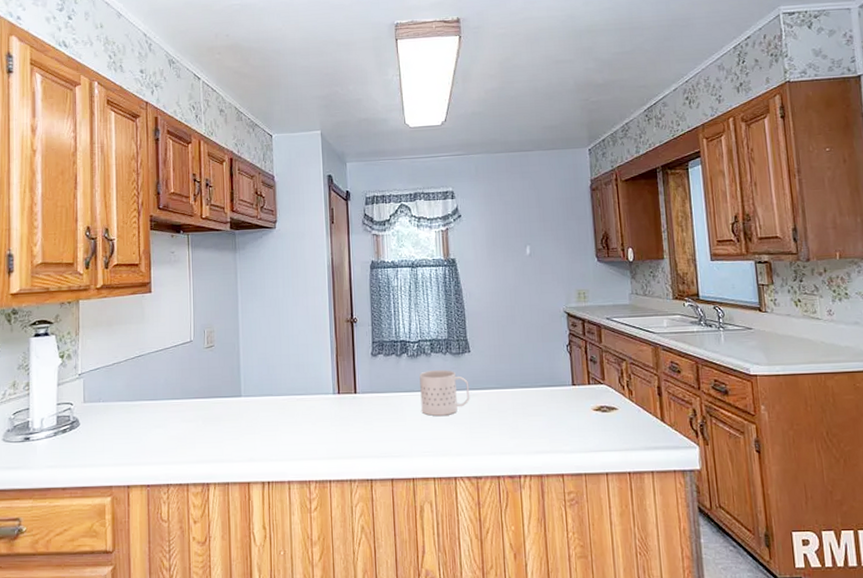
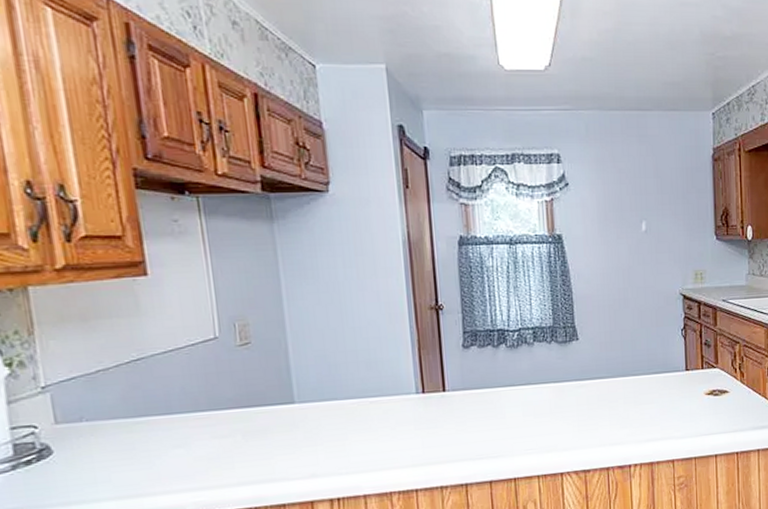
mug: present [419,370,470,416] -> none [520,360,578,411]

